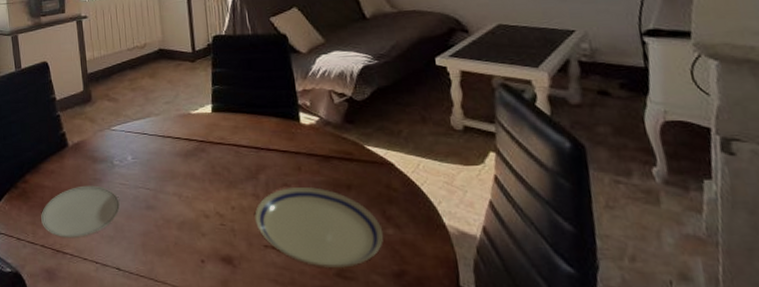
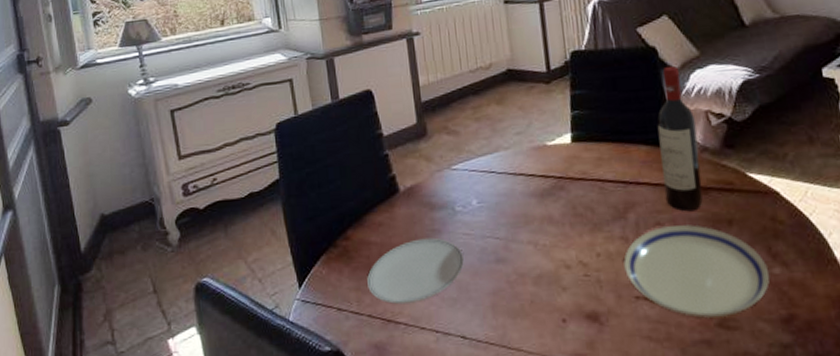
wine bottle: none [286,50,325,175] -> present [657,65,703,211]

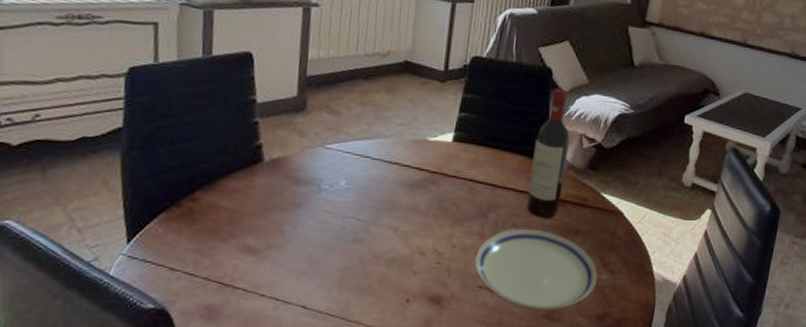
plate: present [367,237,464,305] -> none [209,210,320,271]

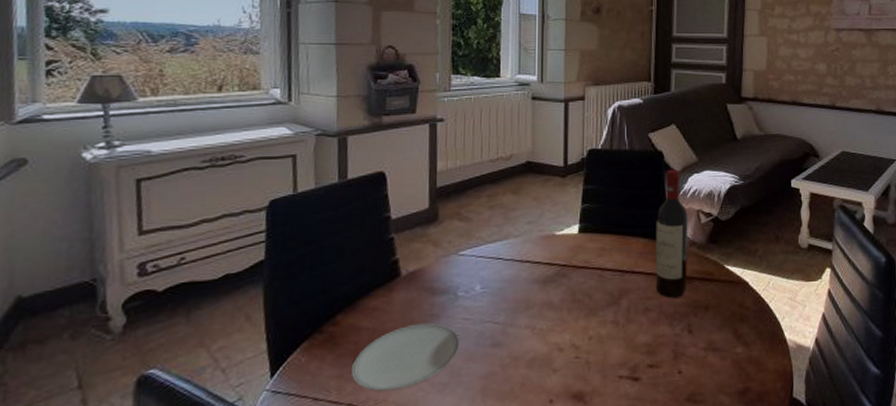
plate: none [209,210,320,271] -> present [352,322,459,392]
plate: present [475,229,598,311] -> none [612,310,733,394]

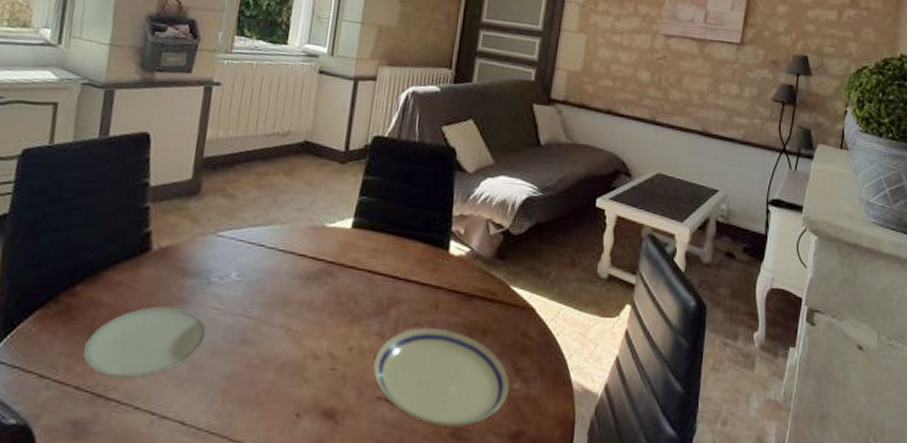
plate: none [612,310,733,394] -> present [373,328,510,428]
wine bottle: present [655,169,688,298] -> none [430,169,476,315]

